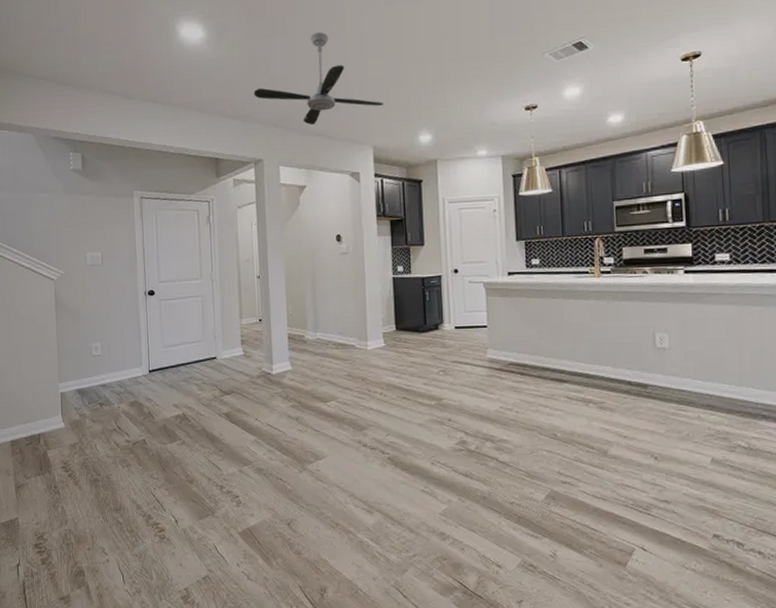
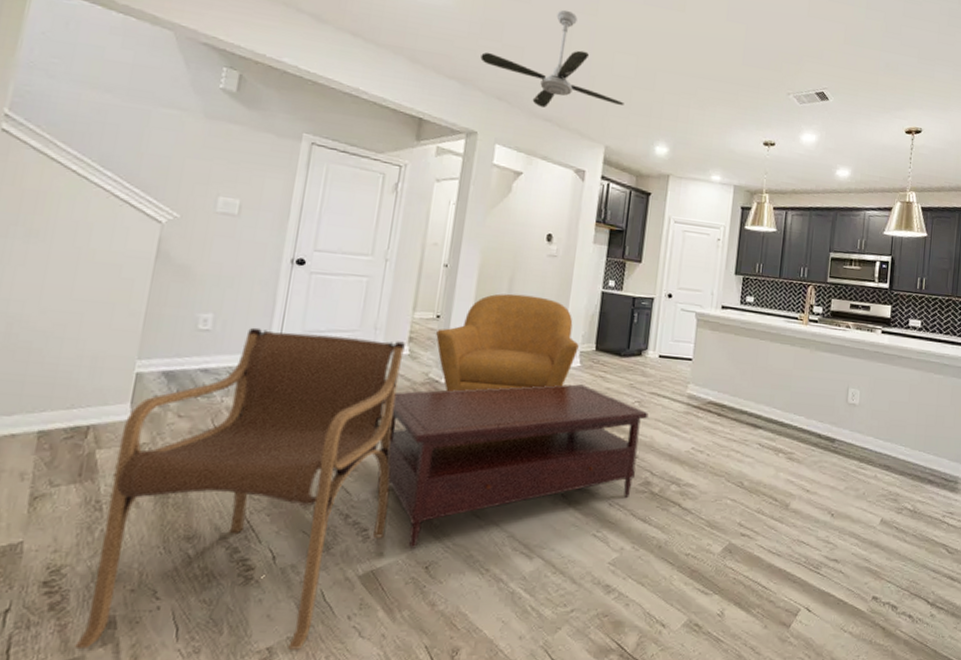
armchair: none [60,344,252,590] -> present [75,327,405,650]
coffee table: none [230,362,454,510] -> present [377,384,649,549]
armchair: none [261,290,381,380] -> present [436,293,579,392]

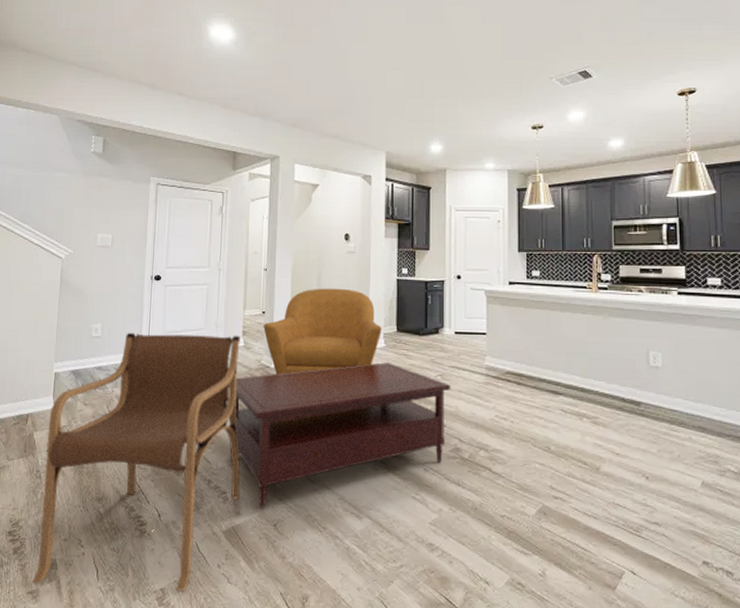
ceiling fan: present [480,9,624,108] -> none [276,42,399,127]

